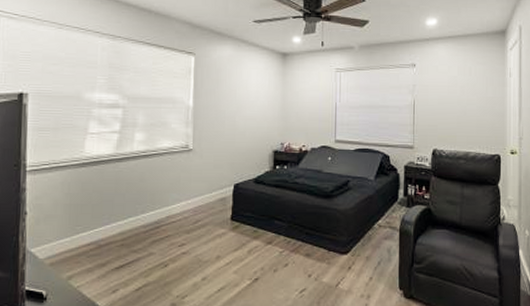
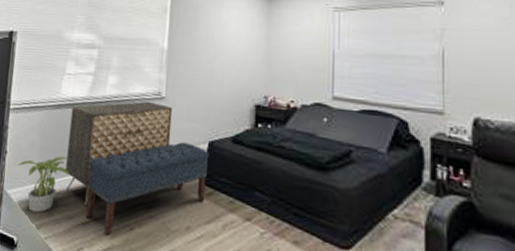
potted plant: none [41,210,99,265] -> present [18,156,69,213]
dresser: none [95,154,200,253] -> present [65,101,173,206]
bench: none [119,187,235,274] -> present [85,142,209,235]

